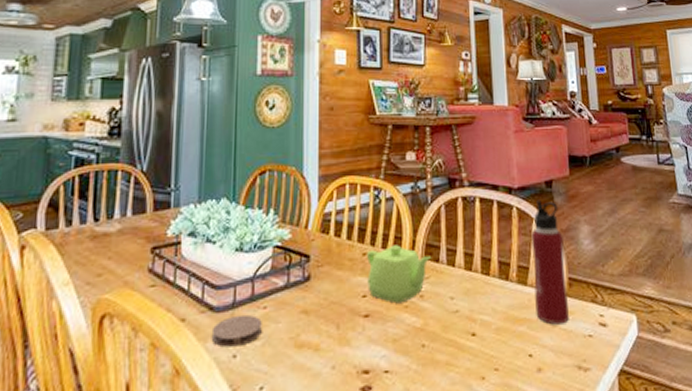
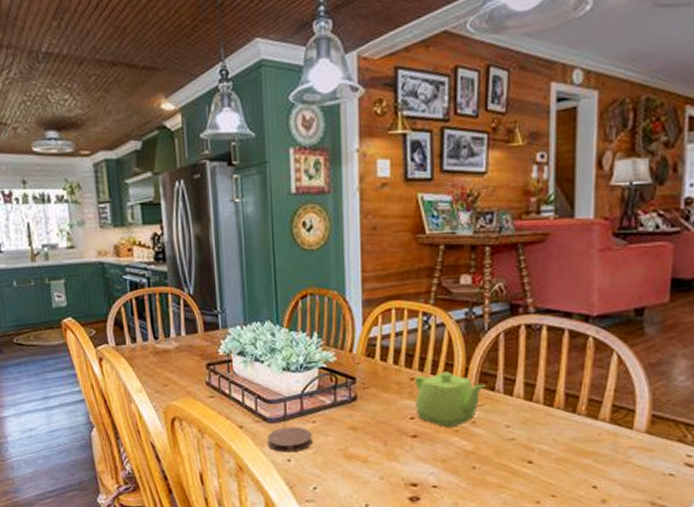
water bottle: present [531,199,569,325] -> none [606,329,651,461]

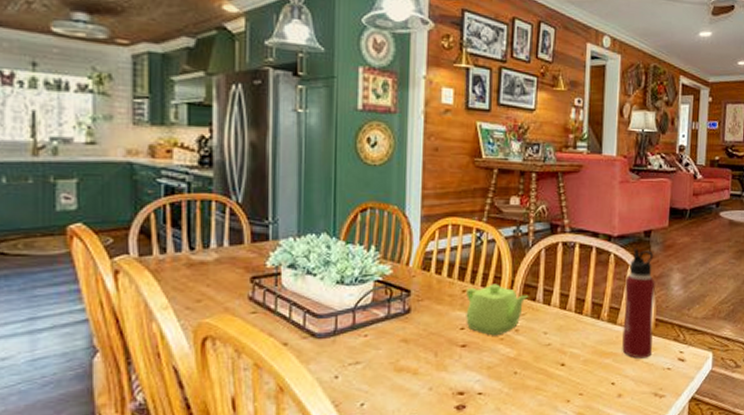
coaster: present [266,426,312,453] -> none [313,341,363,369]
water bottle: none [606,329,651,461] -> present [622,247,655,359]

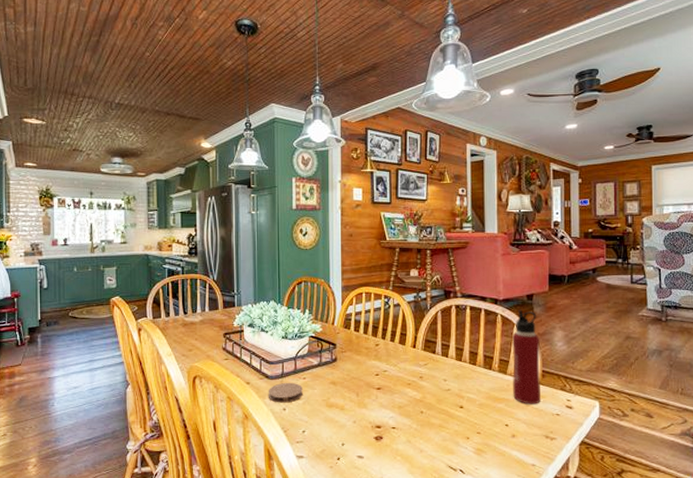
coaster: none [313,341,363,369] -> present [268,382,303,403]
teapot: present [465,284,529,336] -> none [378,339,430,381]

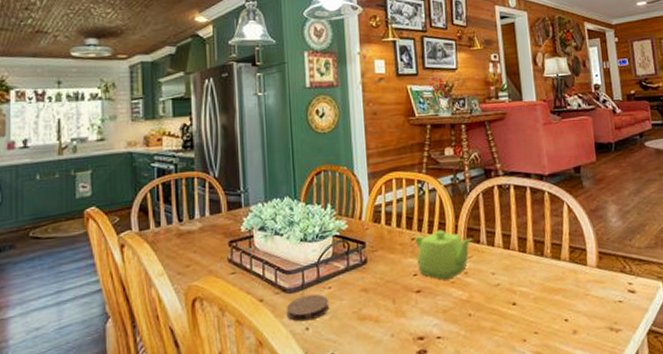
teapot: none [378,339,430,381] -> present [414,230,473,280]
water bottle: present [512,309,540,404] -> none [562,184,600,293]

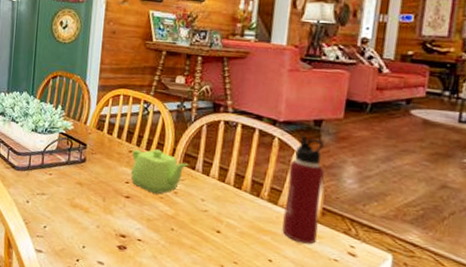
coaster: present [286,294,329,322] -> none [12,175,48,196]
water bottle: none [562,184,600,293] -> present [282,135,325,244]

